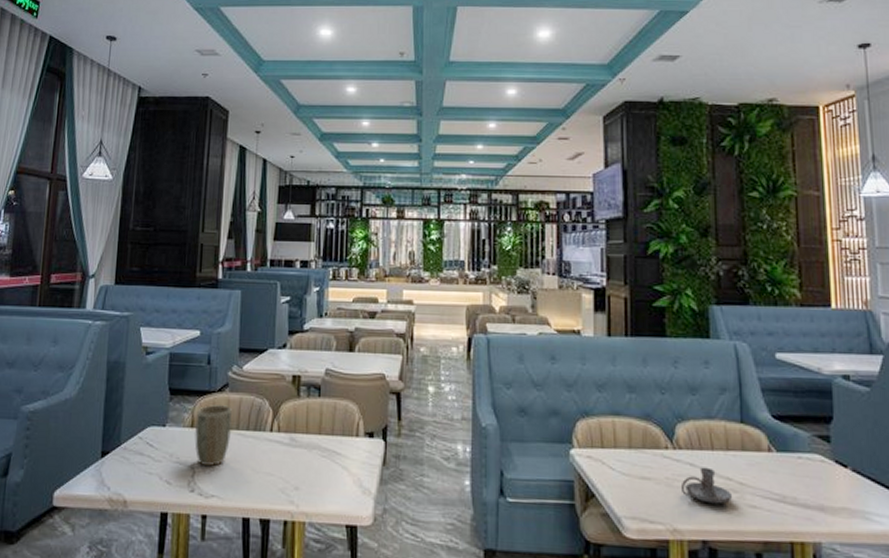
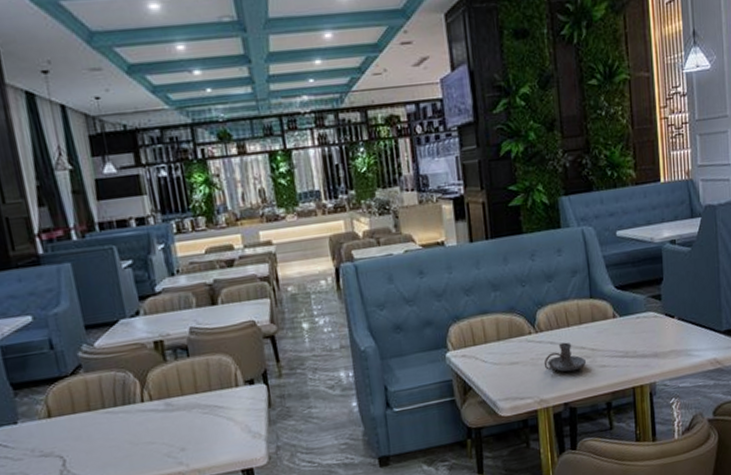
plant pot: present [194,405,232,466] -> none [50,387,98,452]

